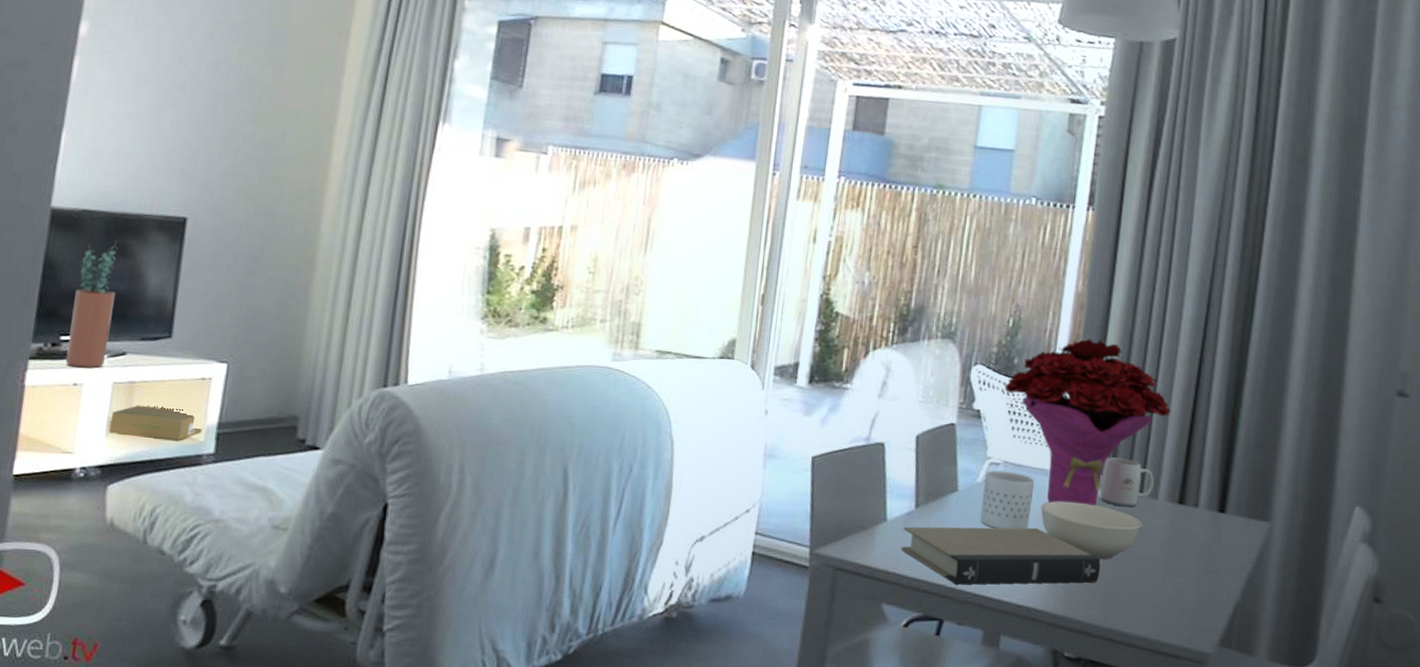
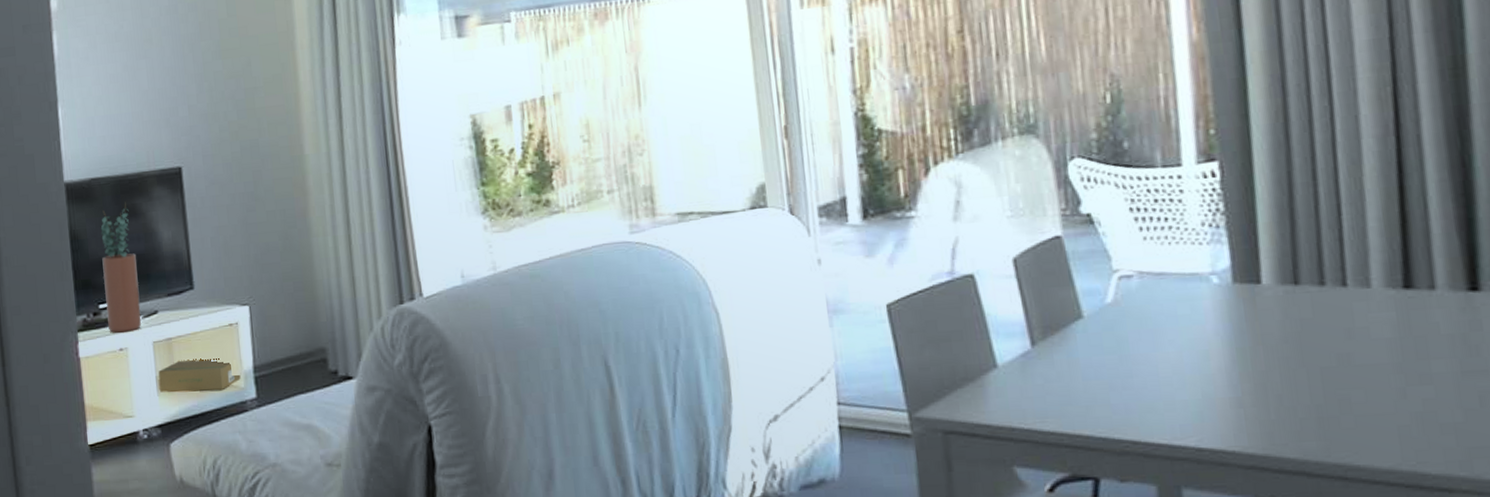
book: present [901,526,1101,585] -> none [1021,348,1307,433]
mug: present [980,470,1035,530] -> none [1116,283,1191,357]
flower bouquet: present [1004,339,1172,506] -> none [1116,96,1366,315]
bowl: present [1041,501,1142,560] -> none [1201,307,1356,377]
mug: present [1100,457,1155,508] -> none [1280,241,1362,305]

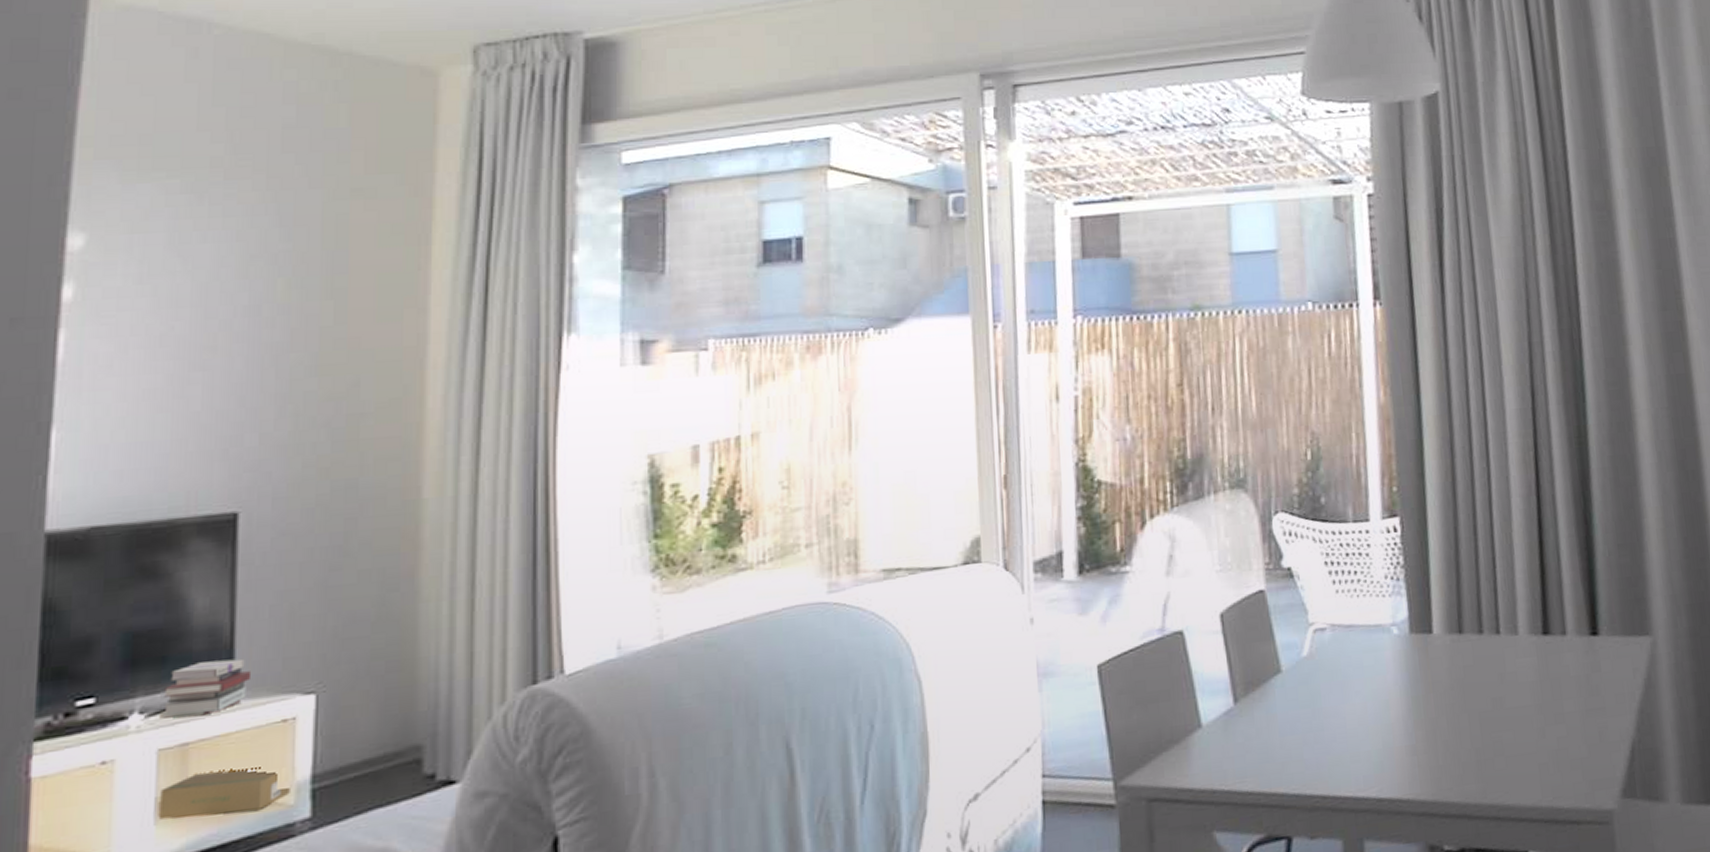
vase: present [100,202,141,333] -> none [87,558,148,740]
books: none [151,277,206,320] -> present [159,658,252,719]

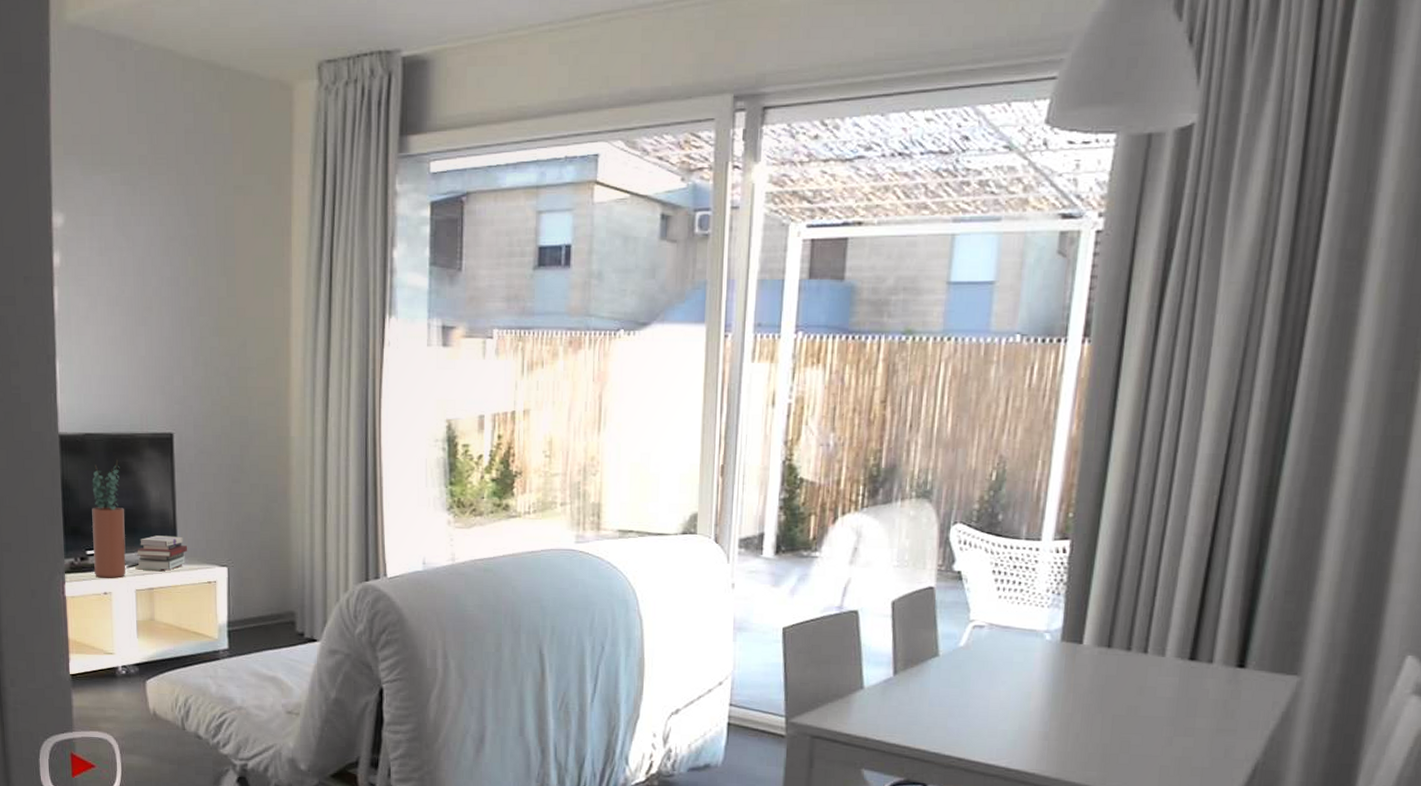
vase: none [87,558,148,740] -> present [92,459,126,578]
box: present [159,768,290,820] -> none [139,609,215,640]

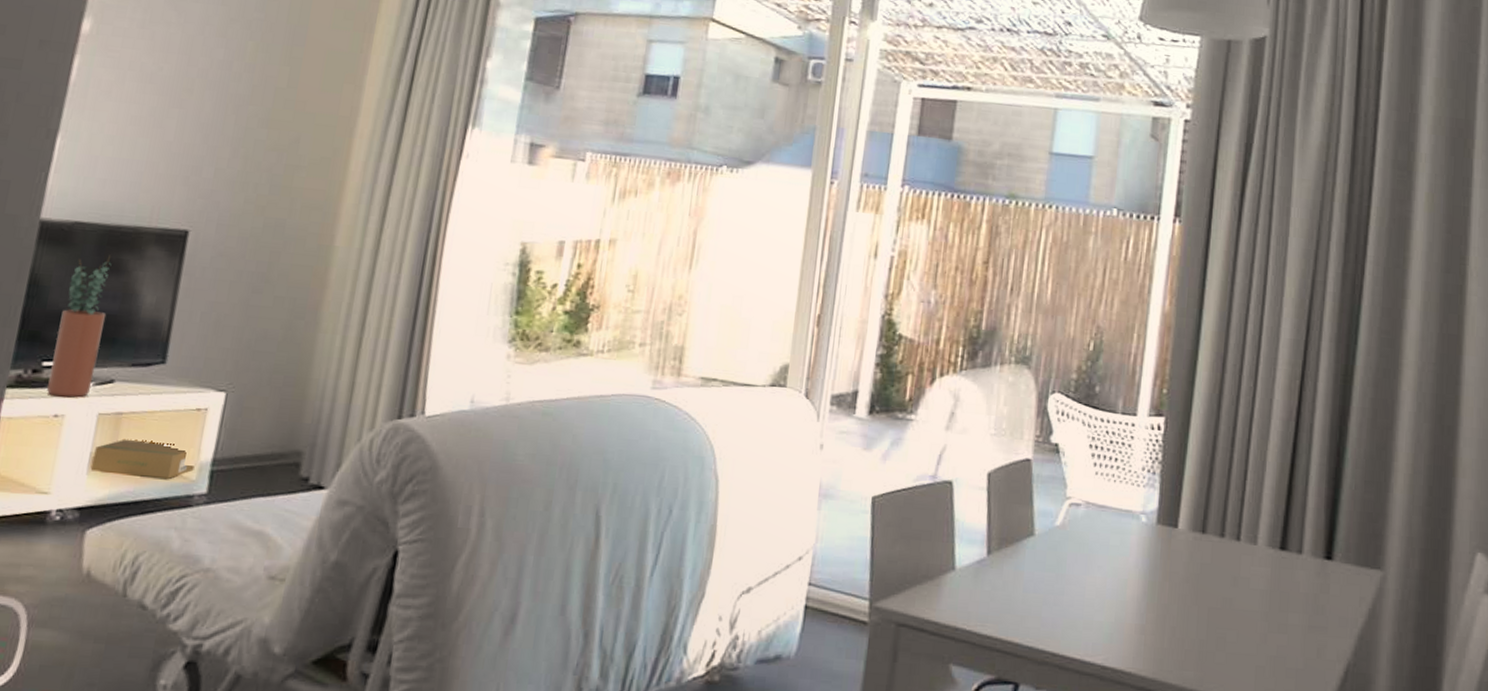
books: present [135,535,188,572] -> none [103,348,180,393]
box: none [139,609,215,640] -> present [91,440,195,480]

